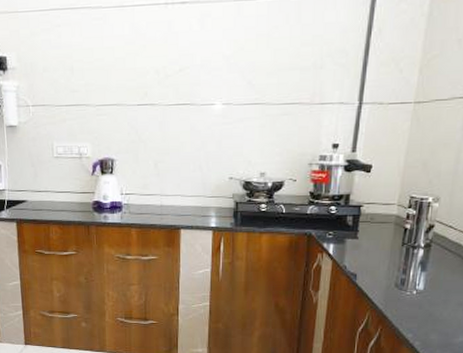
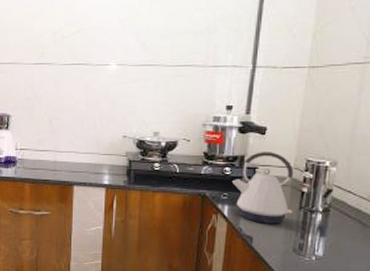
kettle: none [338,189,398,261] -> present [233,152,294,224]

